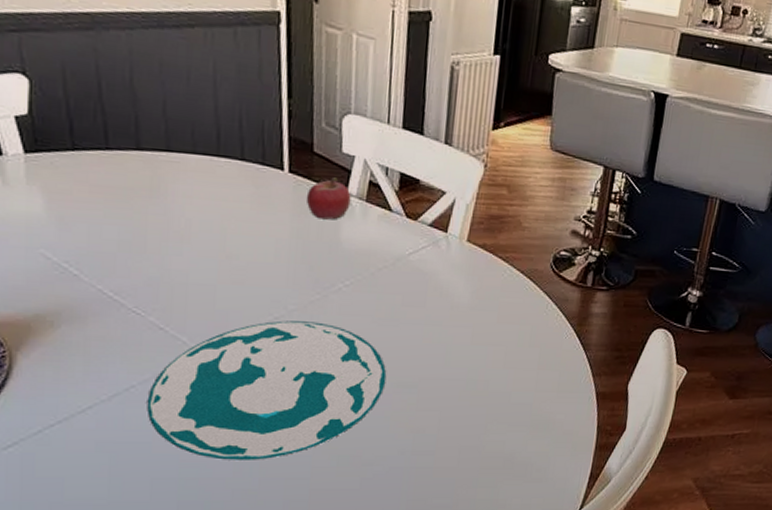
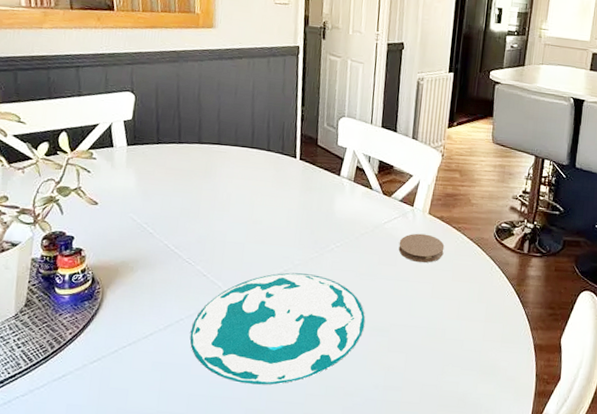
fruit: present [306,177,351,220] -> none [310,164,343,196]
coaster: none [428,266,488,302] -> present [398,233,445,263]

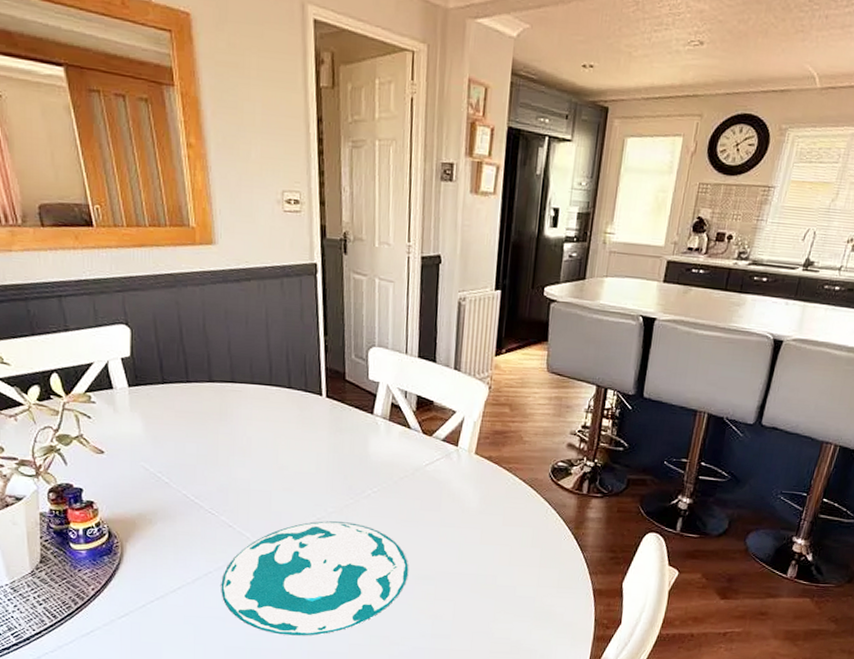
coaster: present [398,233,445,263] -> none [442,475,494,507]

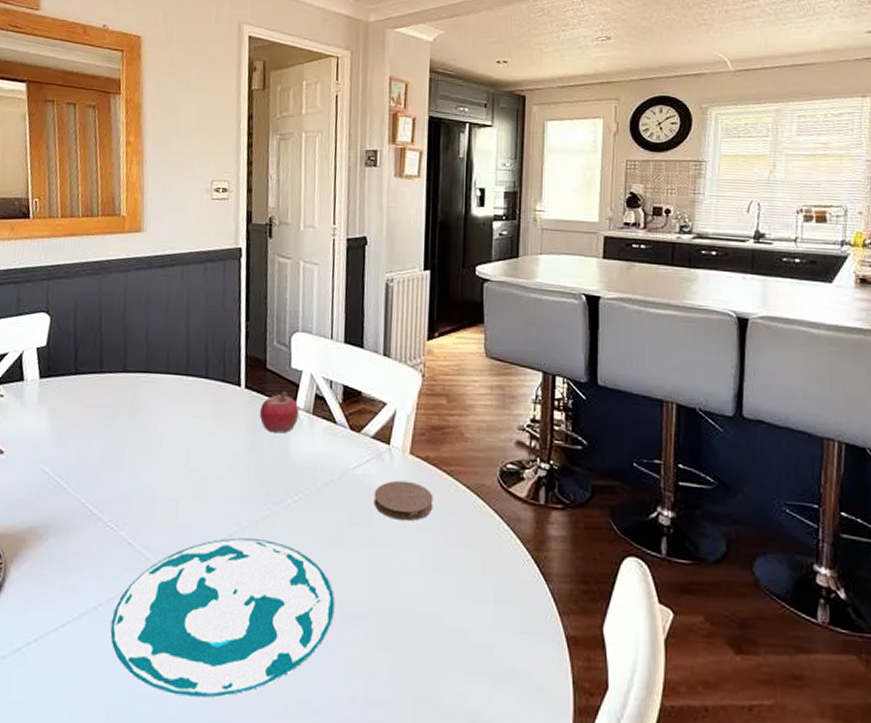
fruit: none [340,401,377,437] -> present [259,392,299,434]
coaster: none [442,475,494,507] -> present [373,480,434,521]

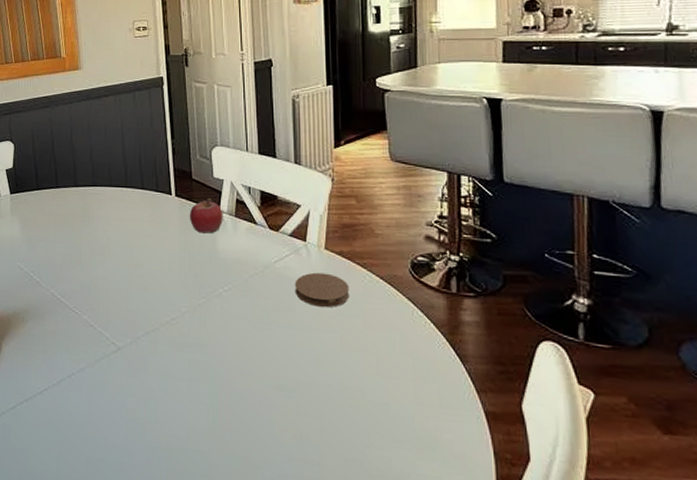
plate: present [110,538,335,698] -> none [83,321,267,451]

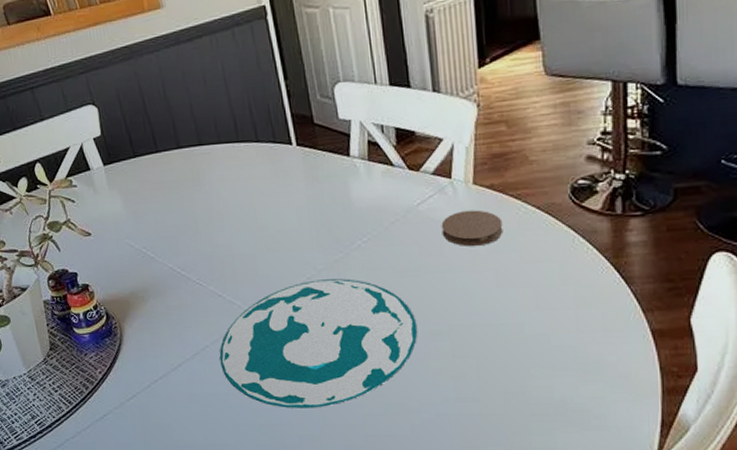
plate: none [83,321,267,451] -> present [219,279,418,408]
fruit: present [189,198,223,234] -> none [315,143,355,184]

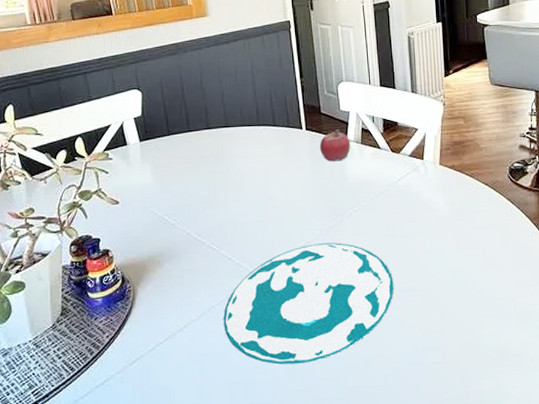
fruit: none [315,143,355,184] -> present [319,129,351,162]
coaster: present [441,210,503,246] -> none [415,185,461,215]

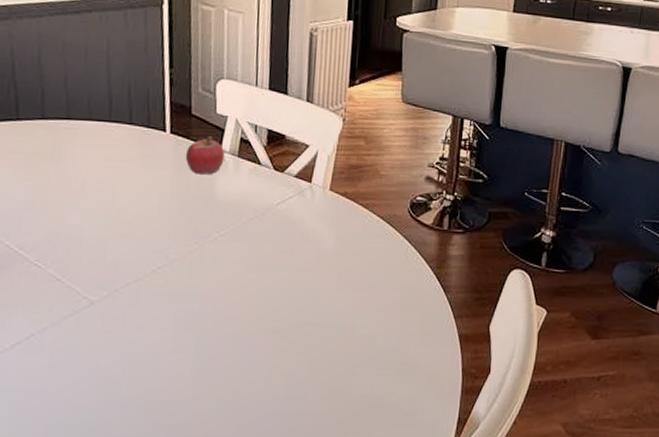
plate: present [223,243,394,365] -> none [44,270,260,406]

